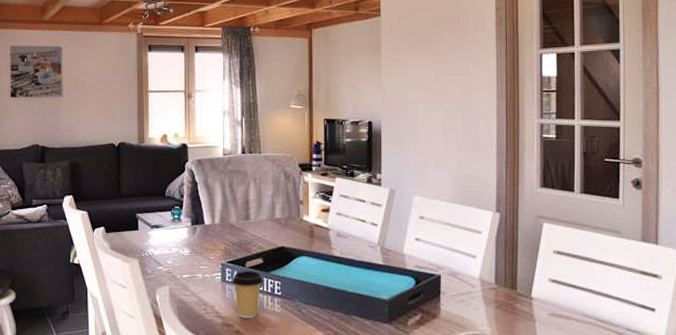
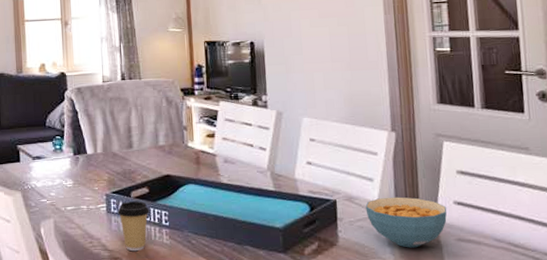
cereal bowl: none [467,273,542,321] -> present [365,197,447,248]

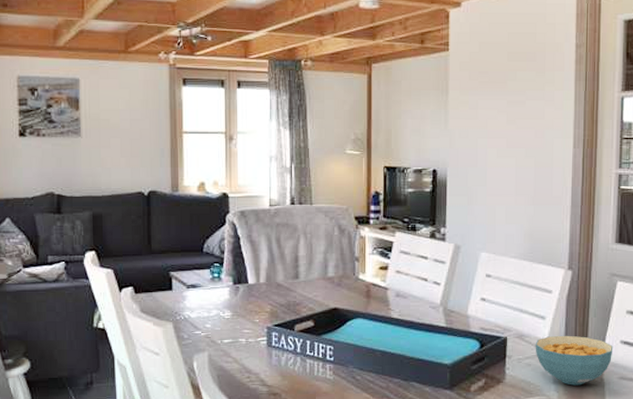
coffee cup: present [117,201,149,252] -> none [279,335,313,387]

